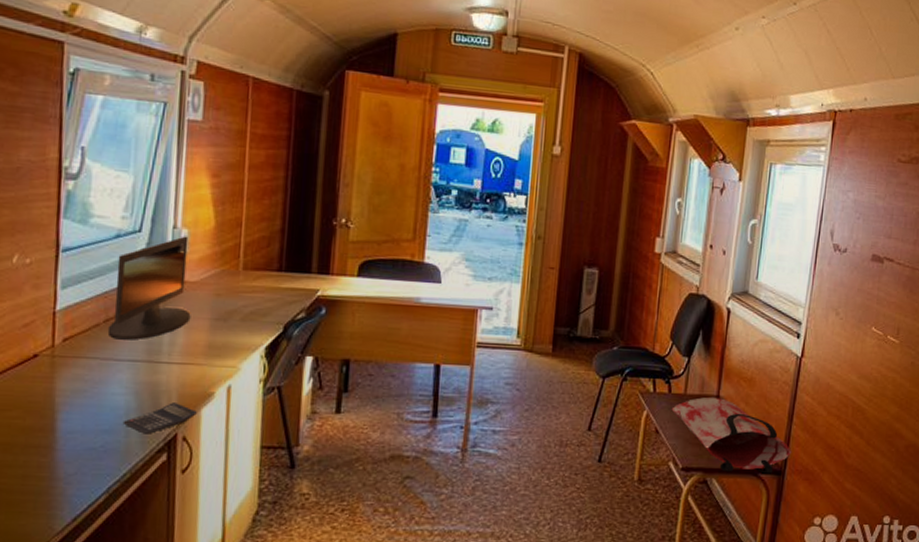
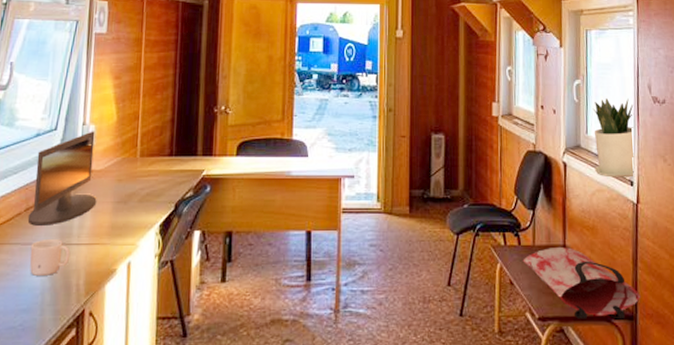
mug: none [111,354,160,395] -> present [29,238,71,276]
calculator: present [122,402,197,434] -> none [38,280,102,311]
planter: none [760,242,812,330] -> present [593,98,634,178]

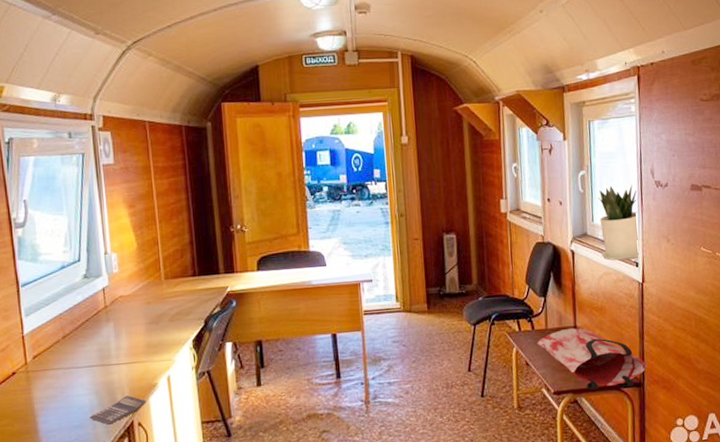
monitor: present [27,131,97,226] -> none [65,259,130,351]
mug: present [29,238,71,276] -> none [73,361,113,396]
calculator: none [38,280,102,311] -> present [89,395,146,425]

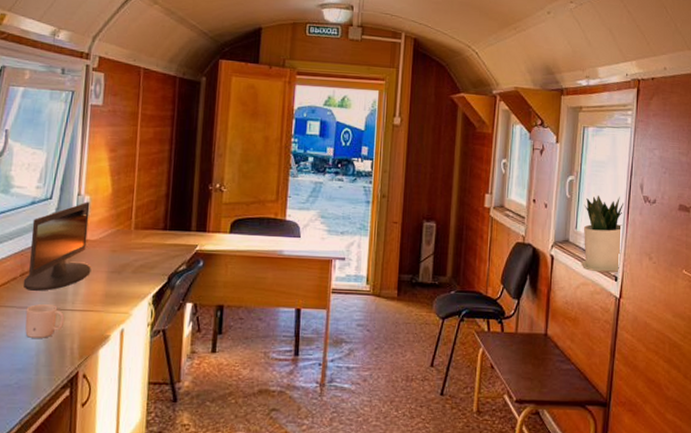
monitor: none [65,259,130,351] -> present [22,201,91,291]
mug: none [73,361,113,396] -> present [25,303,65,338]
calculator: present [89,395,146,425] -> none [33,344,95,372]
bag: present [537,327,648,390] -> none [504,335,616,406]

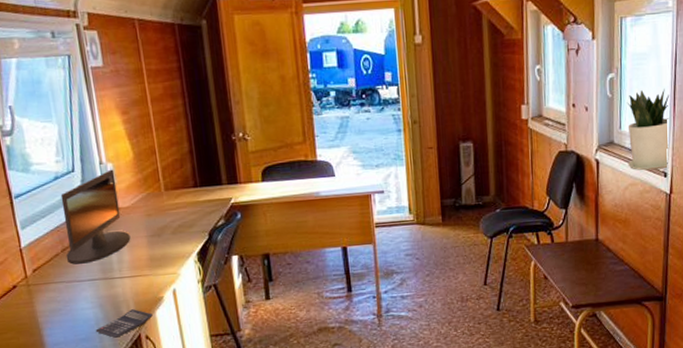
mug: present [25,303,65,338] -> none [75,274,117,309]
calculator: none [33,344,95,372] -> present [95,309,153,338]

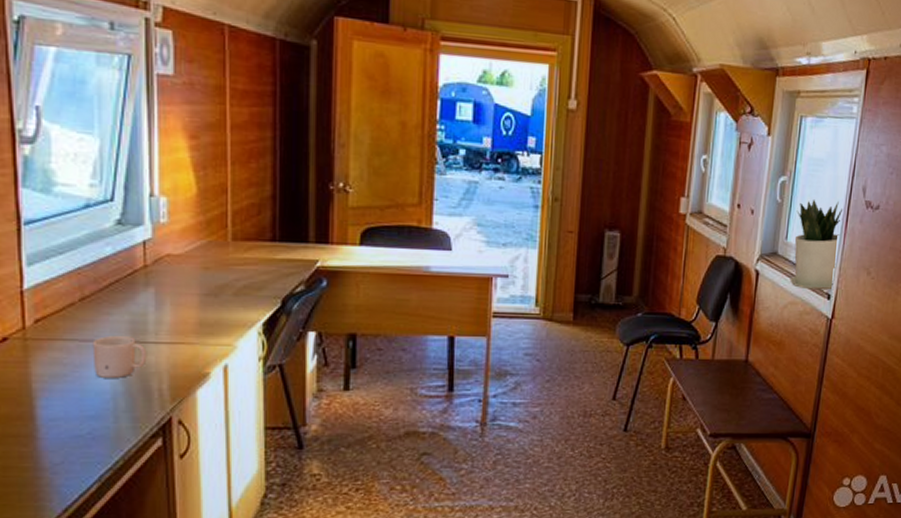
monitor: present [60,169,131,264] -> none [84,204,177,320]
mug: none [75,274,117,309] -> present [92,335,147,378]
calculator: present [95,309,153,338] -> none [110,385,192,419]

